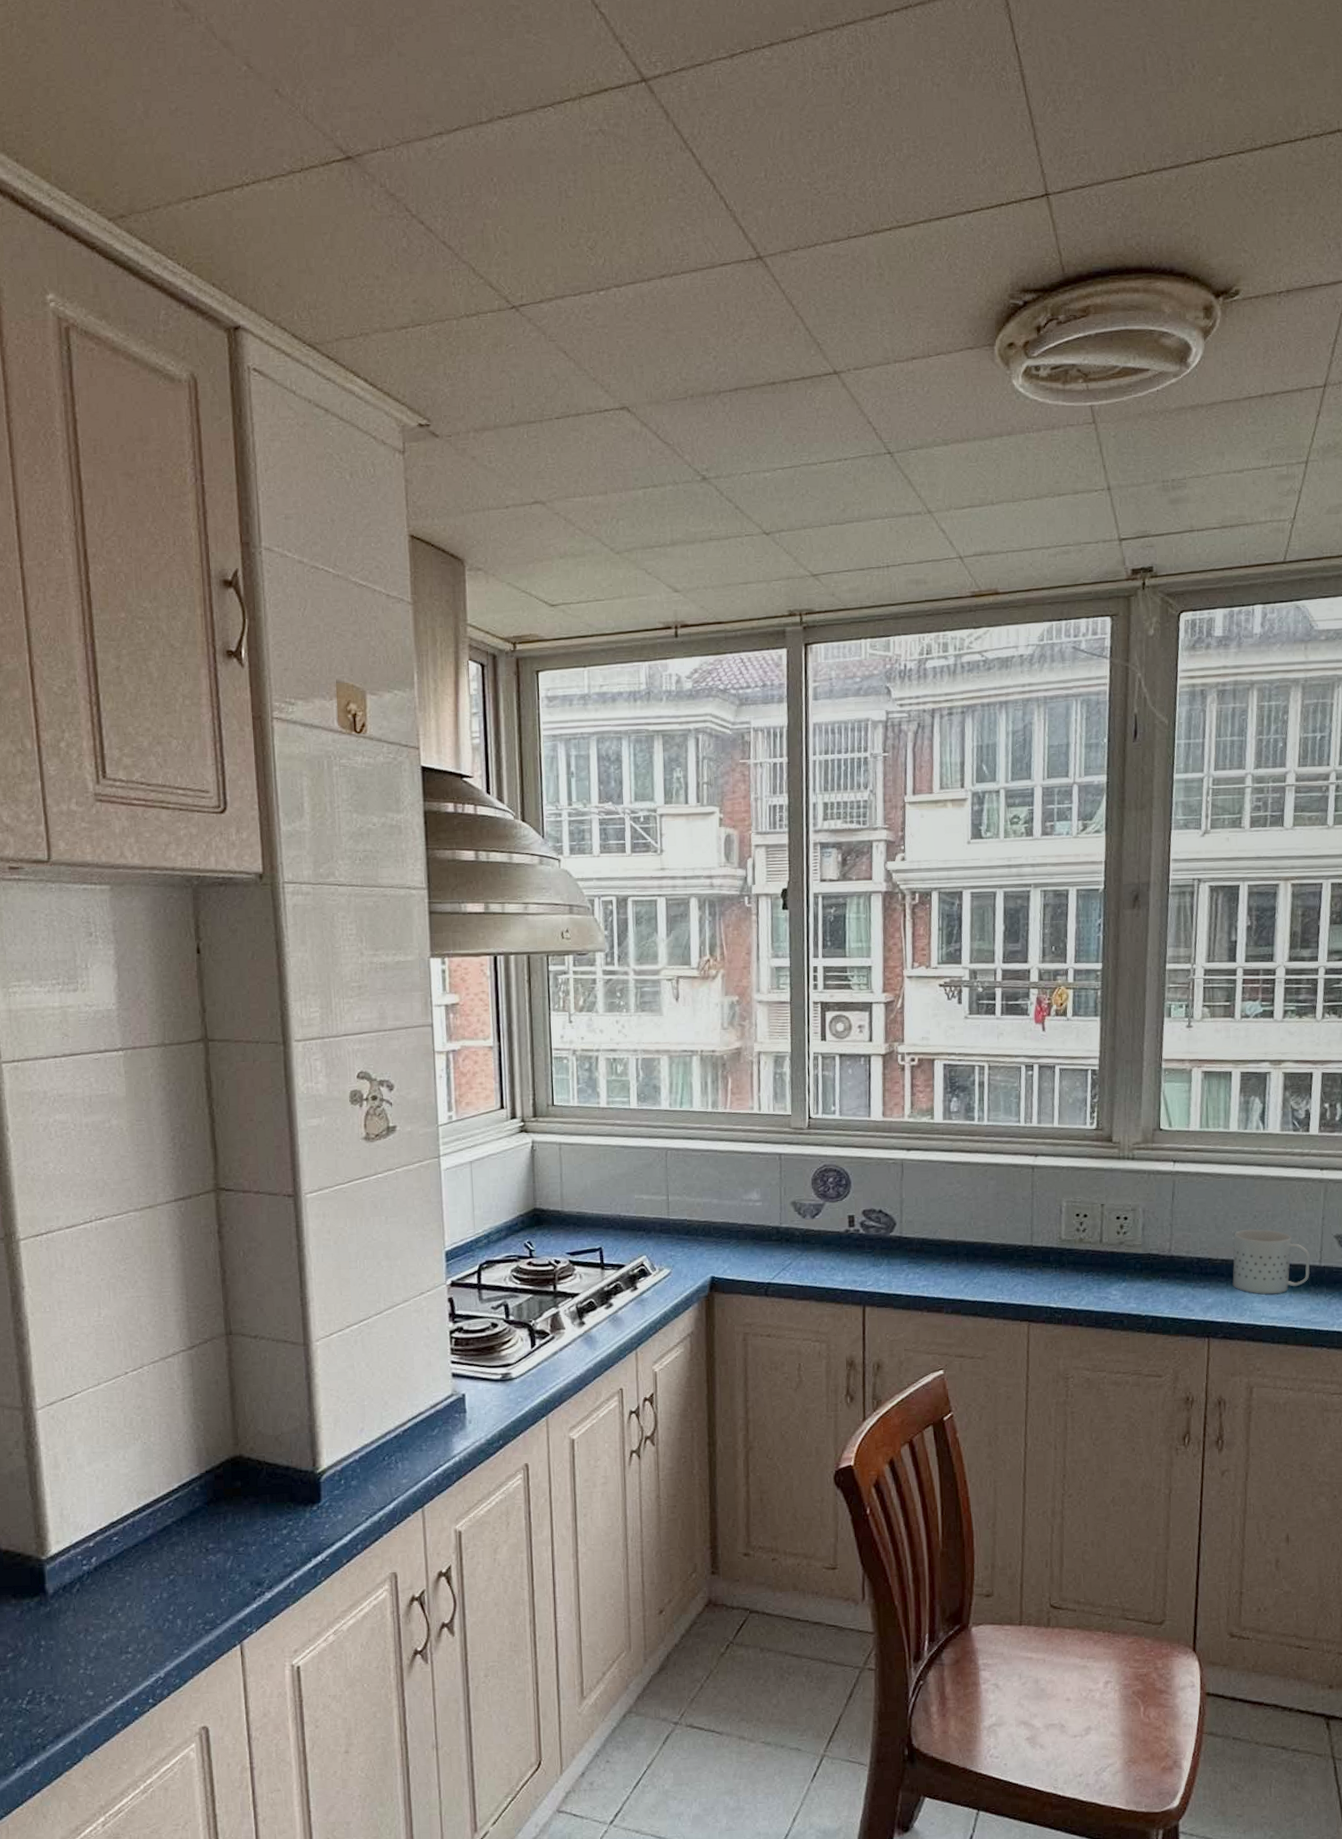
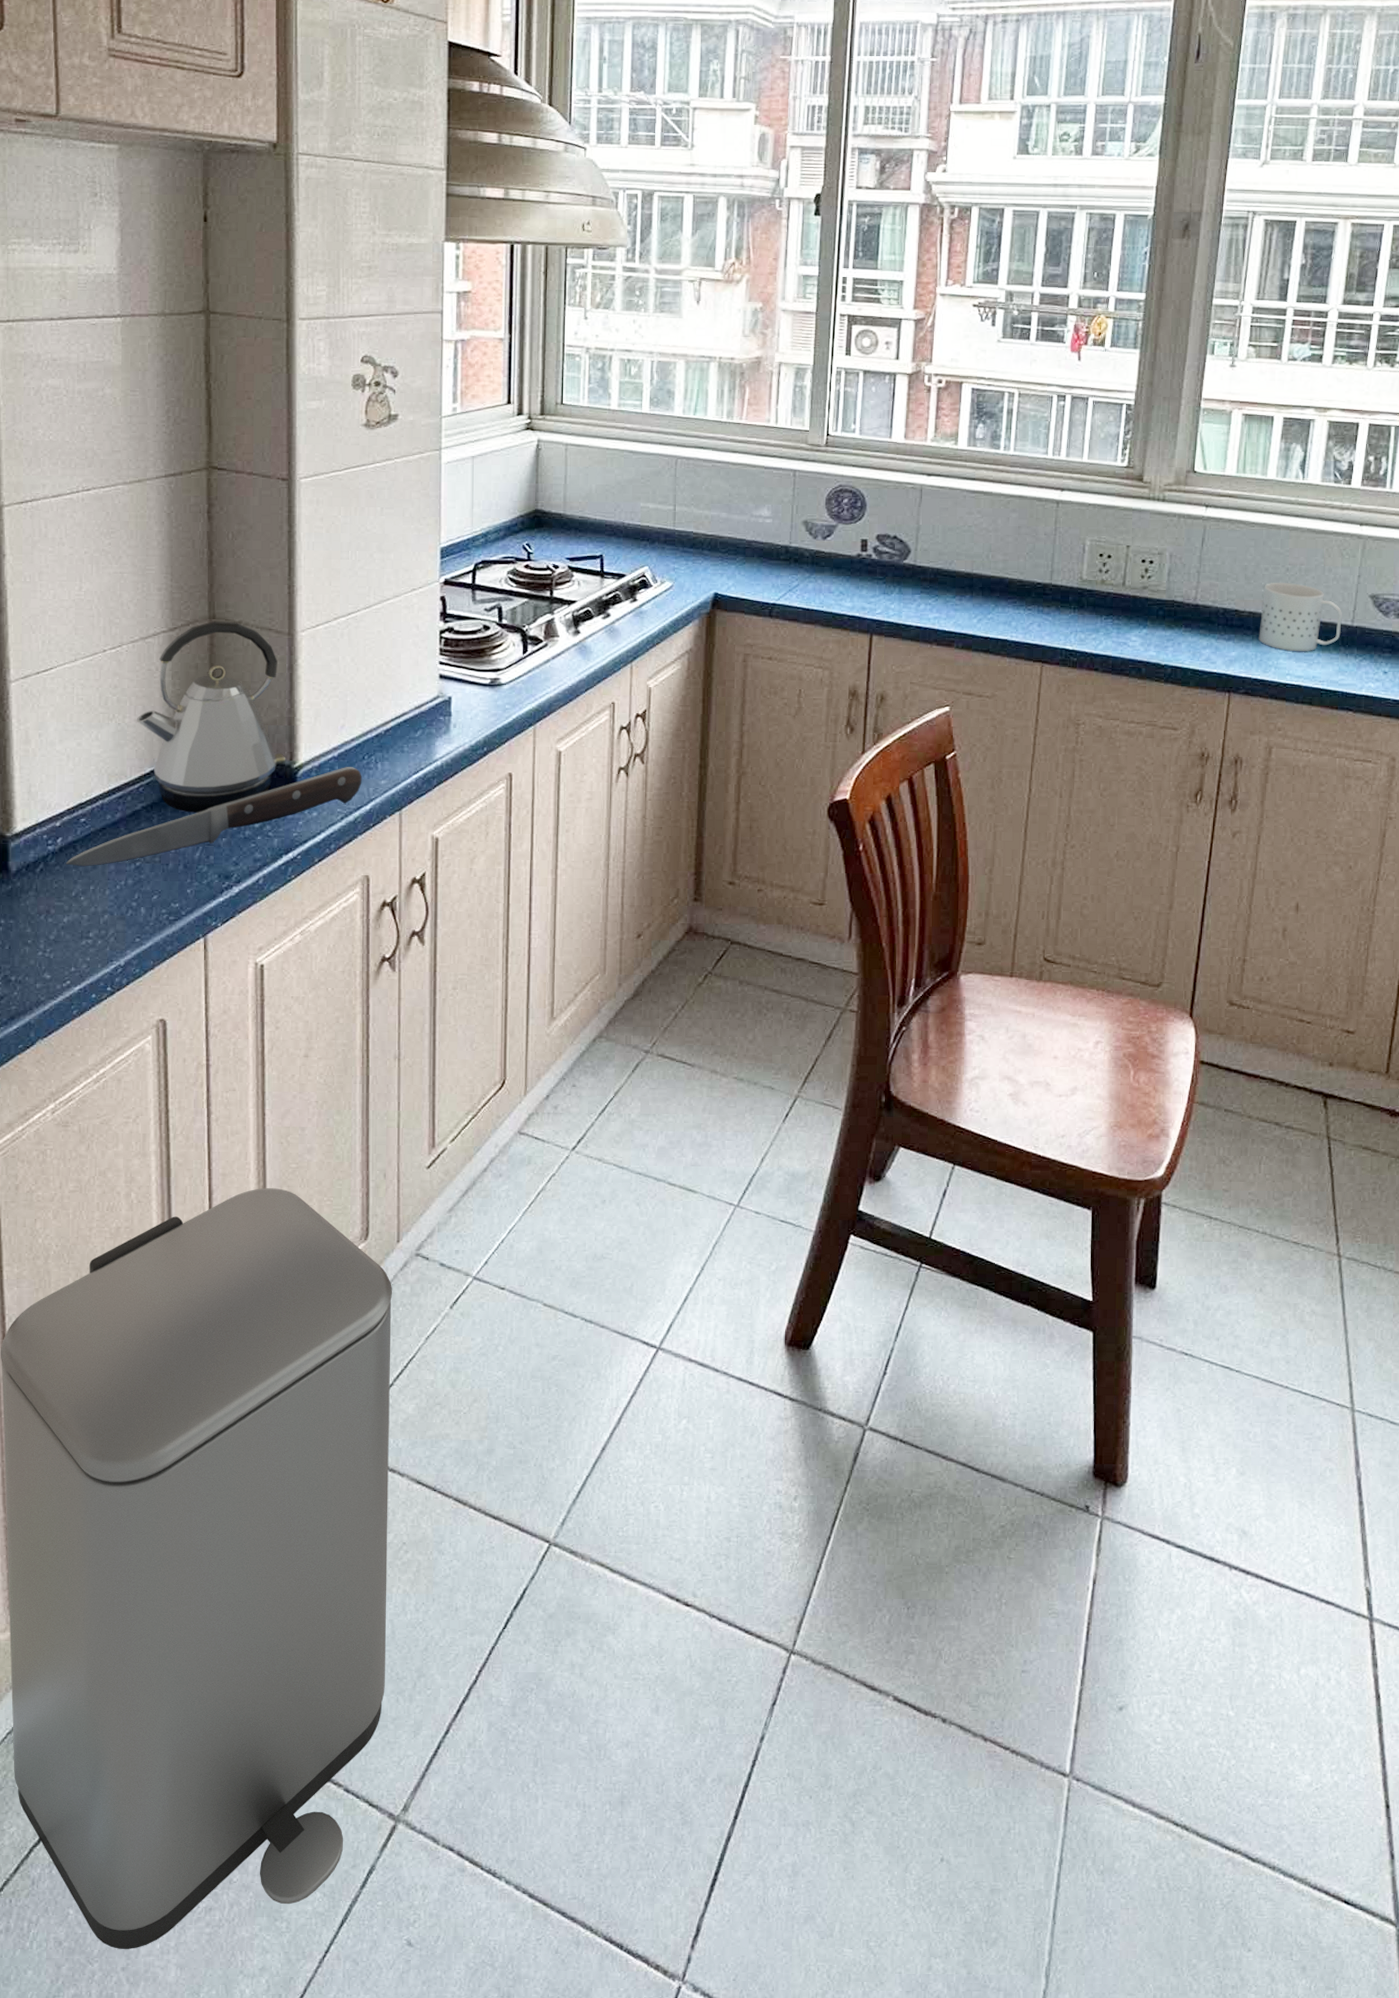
kitchen knife: none [101,1468,384,1584] -> present [65,767,362,867]
kettle: none [161,1336,309,1524] -> present [136,620,286,813]

